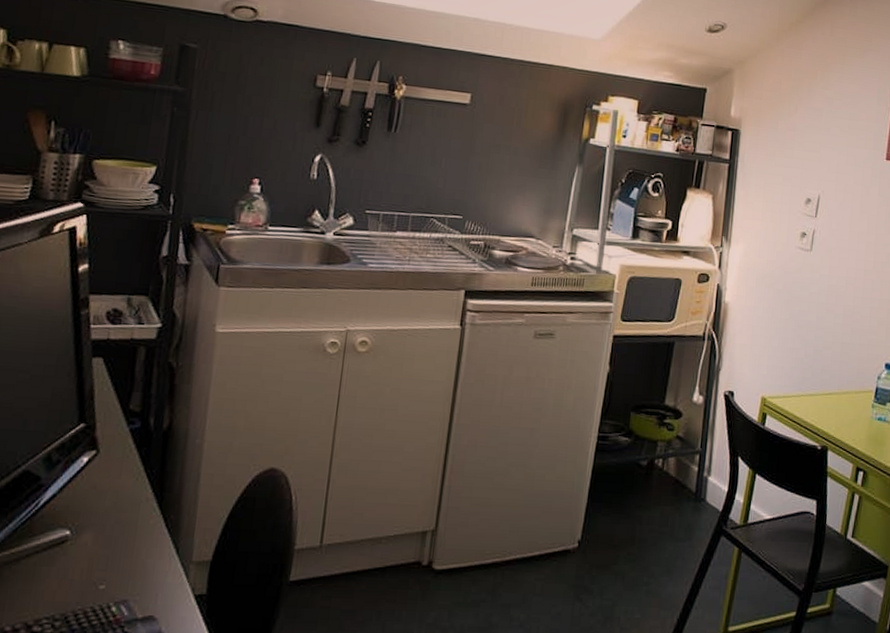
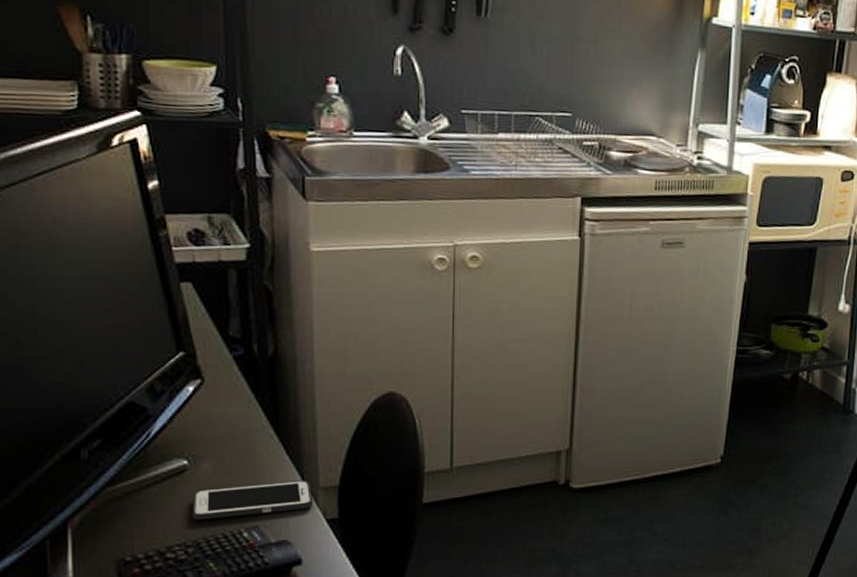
cell phone: none [64,554,185,592] -> present [191,481,313,520]

